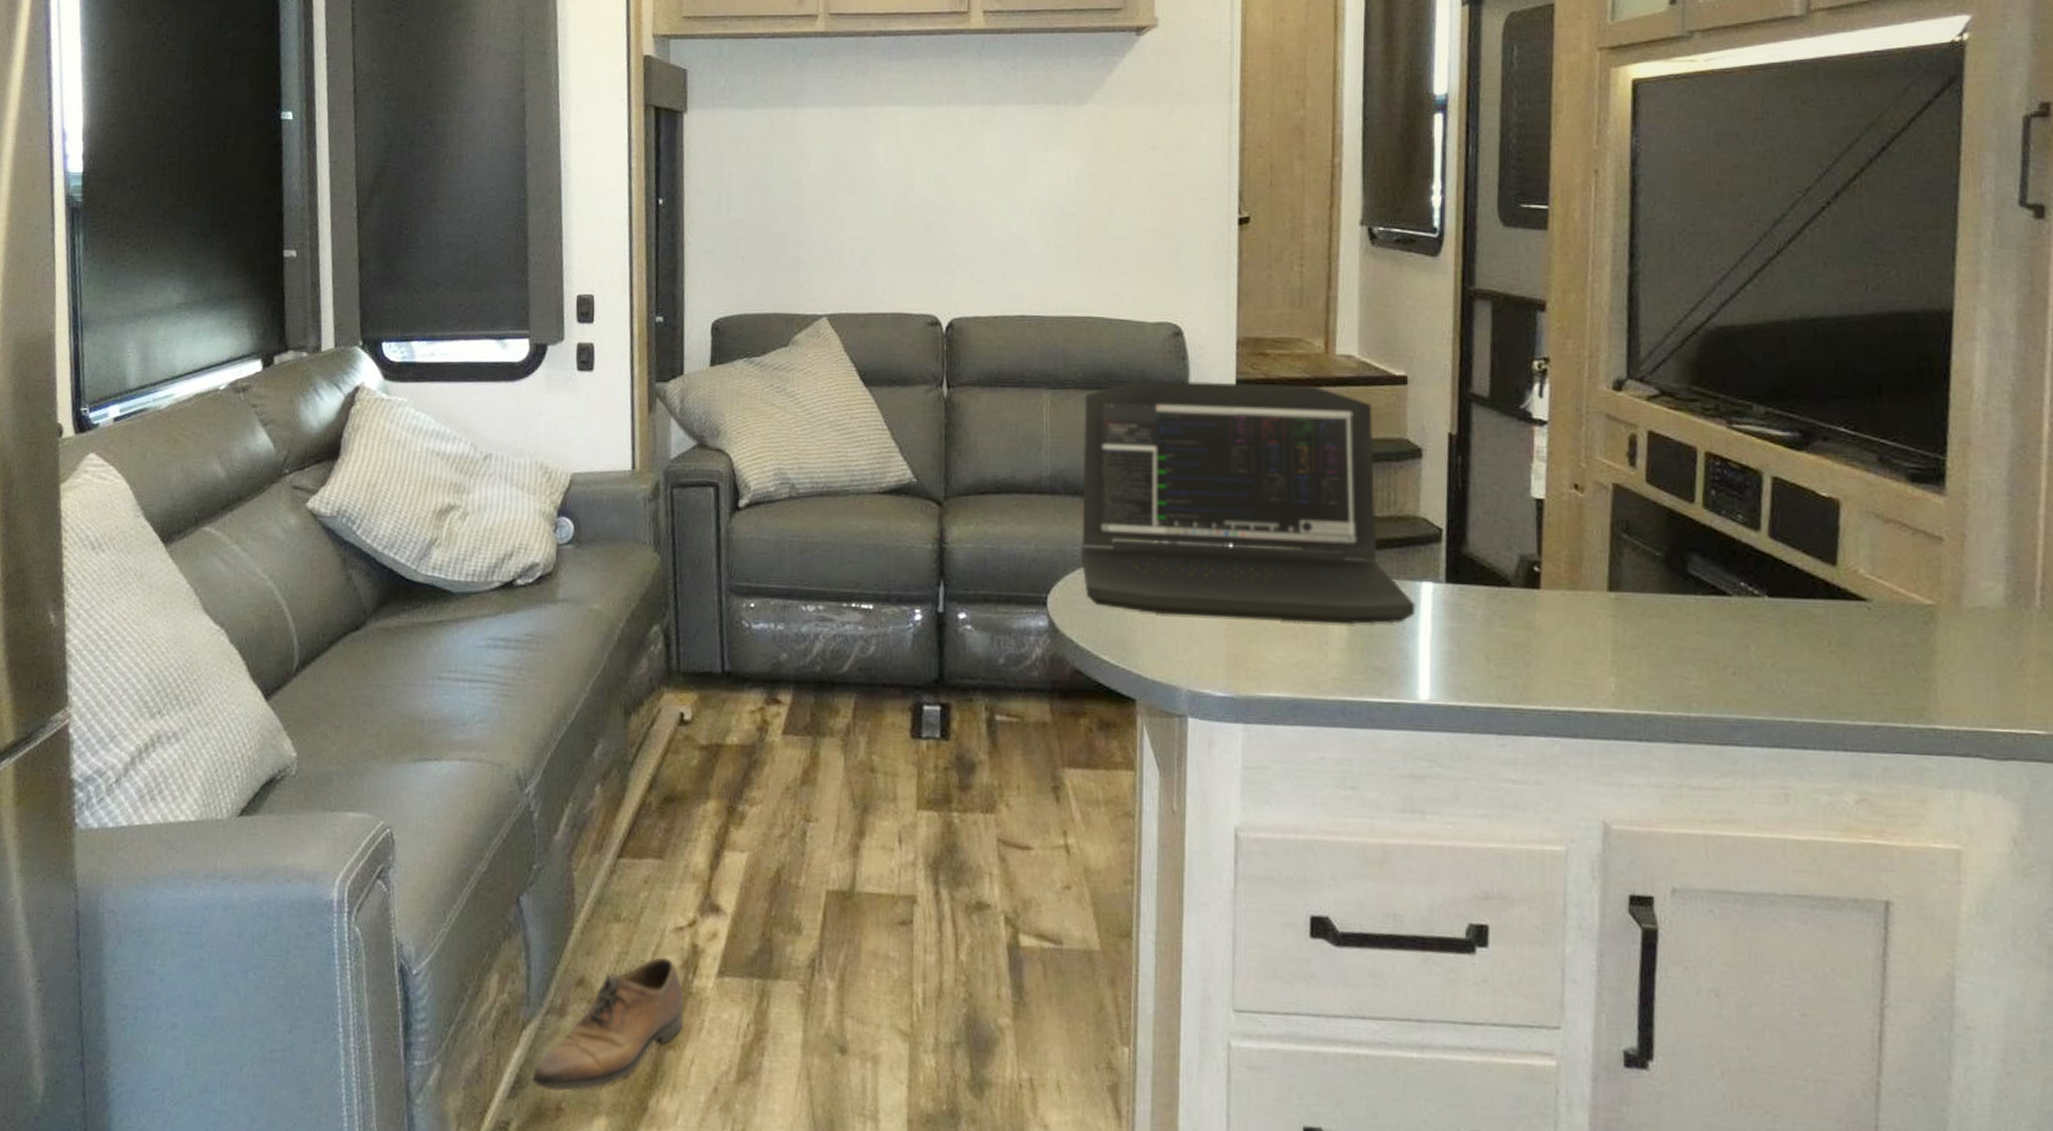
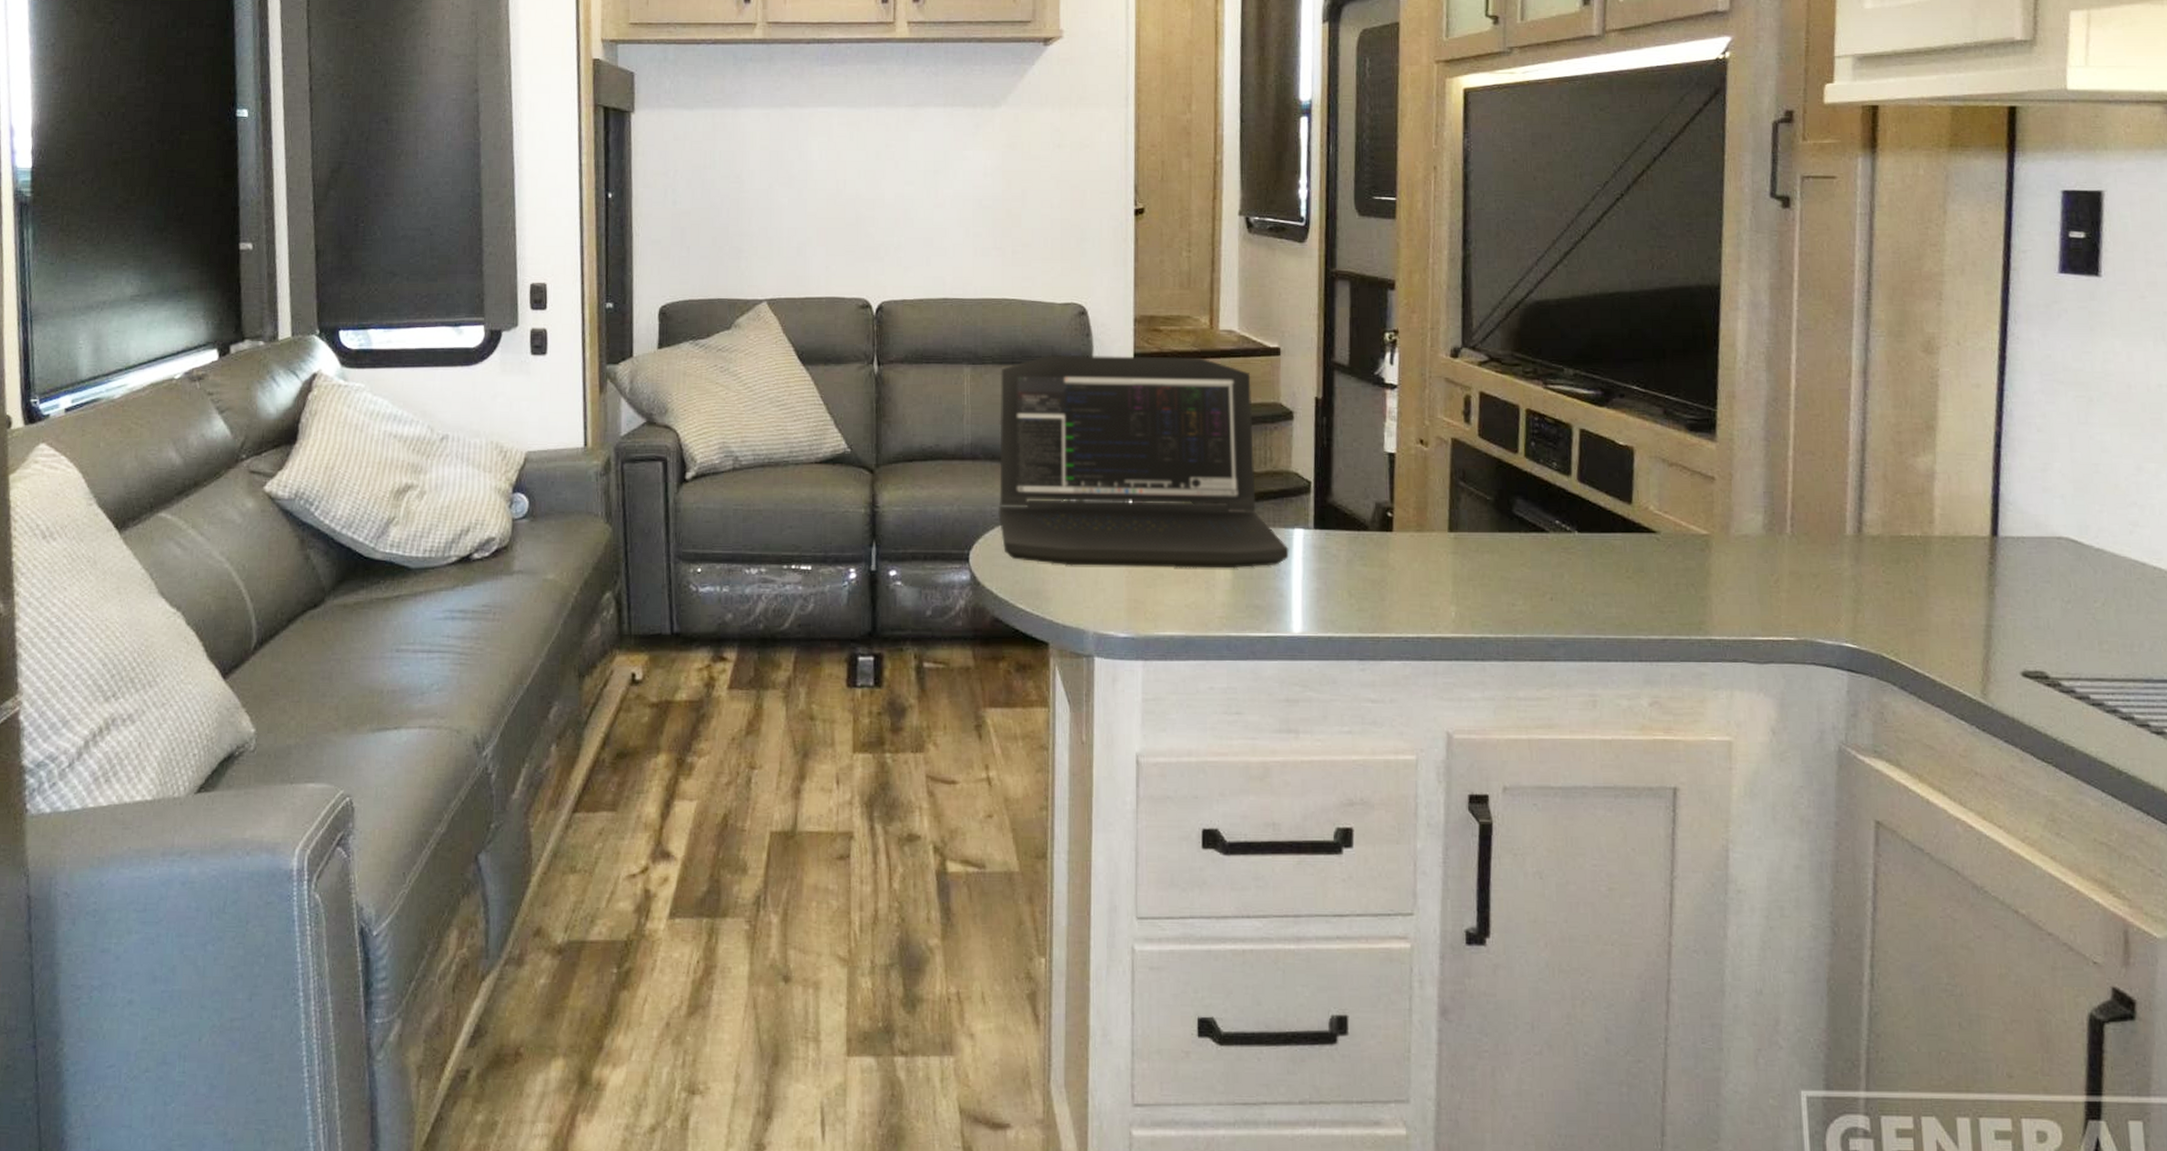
shoe: present [531,956,685,1092] -> none [490,902,638,1038]

